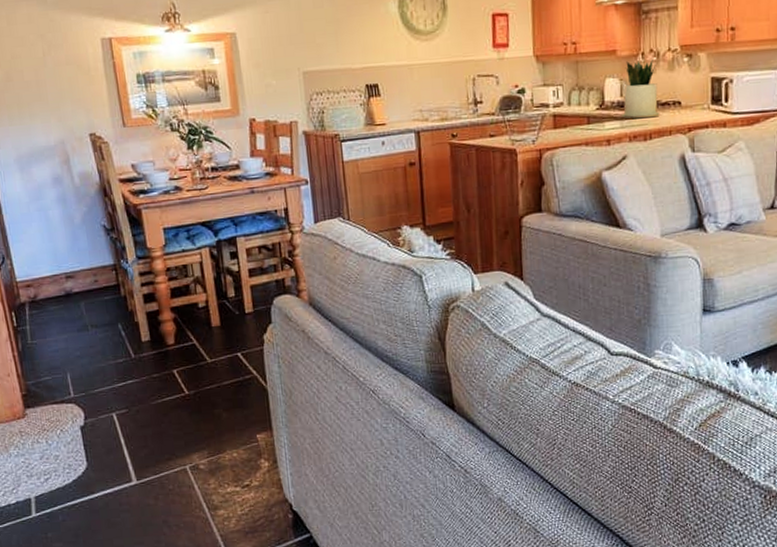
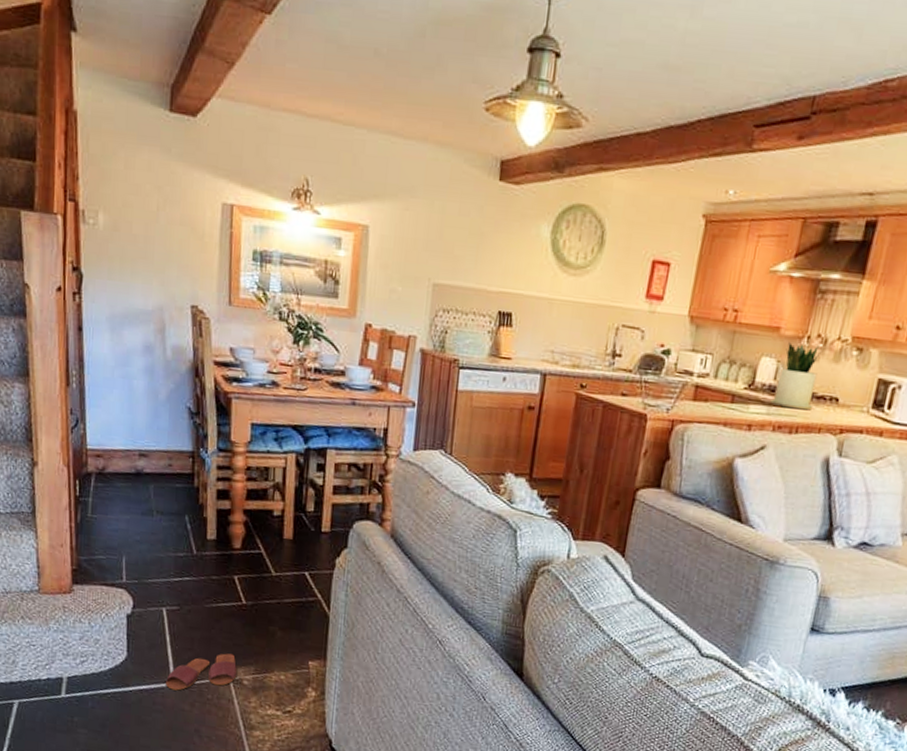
slippers: none [127,443,193,488] -> present [166,653,238,691]

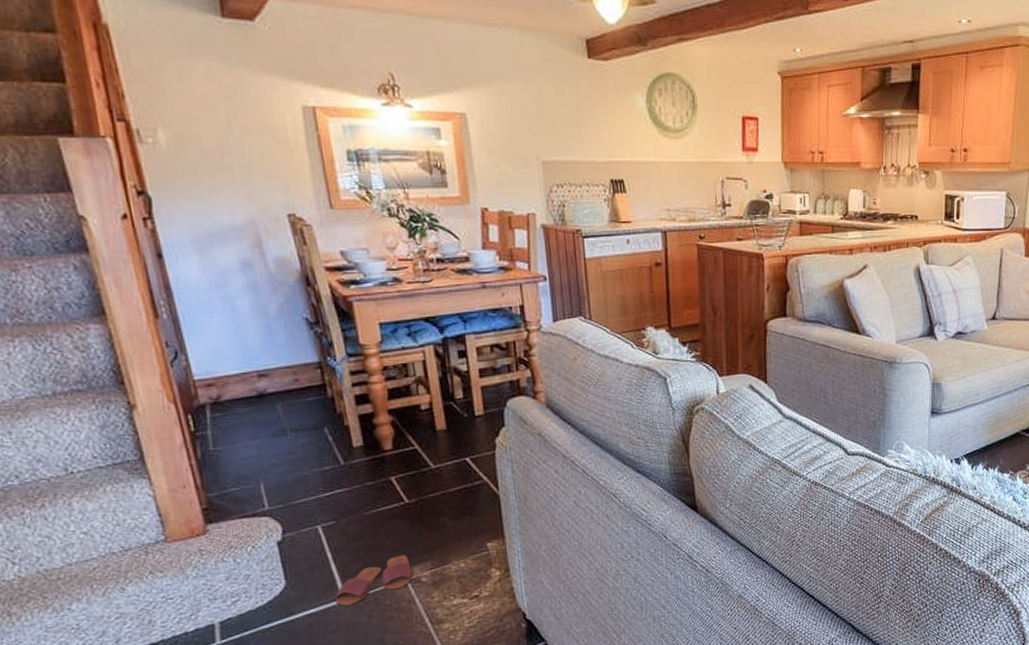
planter: present [769,342,821,411] -> none [863,174,899,230]

